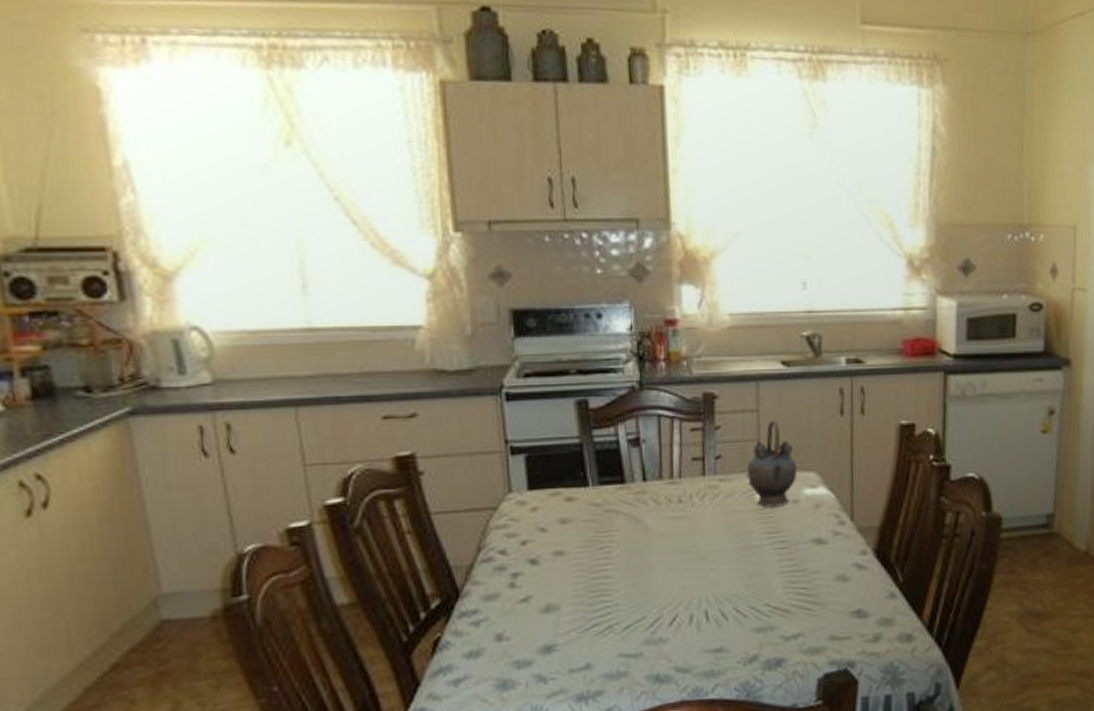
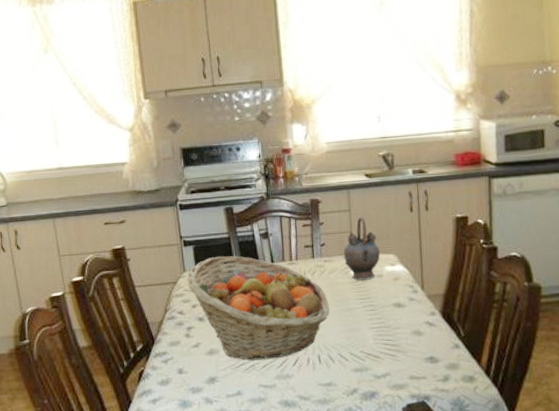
fruit basket: none [514,469,724,620] -> present [187,255,330,360]

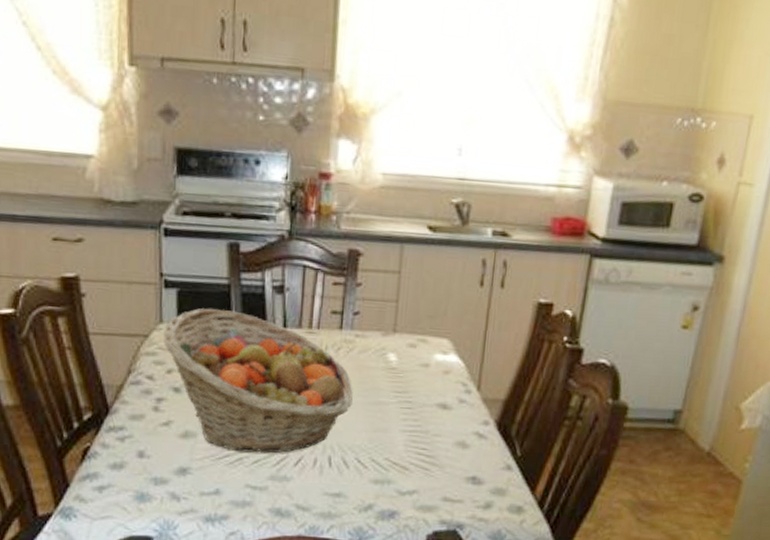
teapot: present [344,217,380,280] -> none [382,283,432,368]

